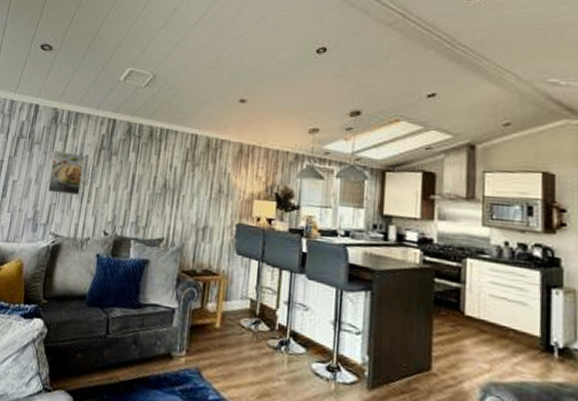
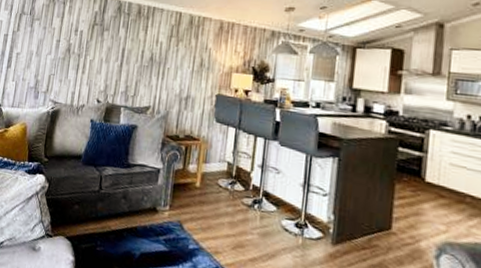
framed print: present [48,150,86,195] -> none [47,26,80,67]

